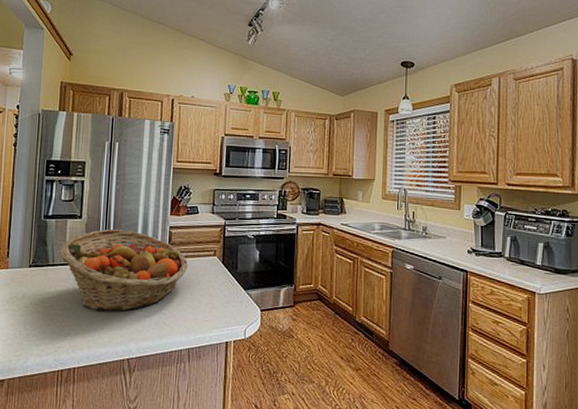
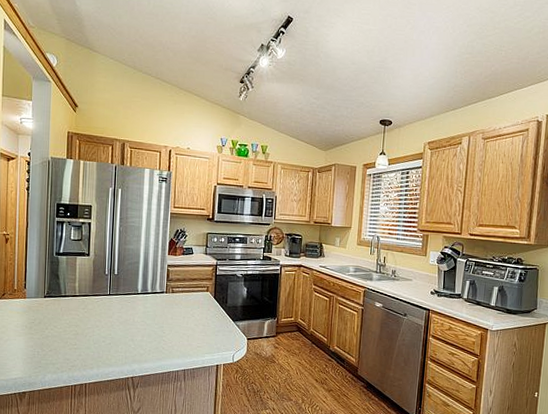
fruit basket: present [60,228,188,312] -> none [71,265,184,338]

